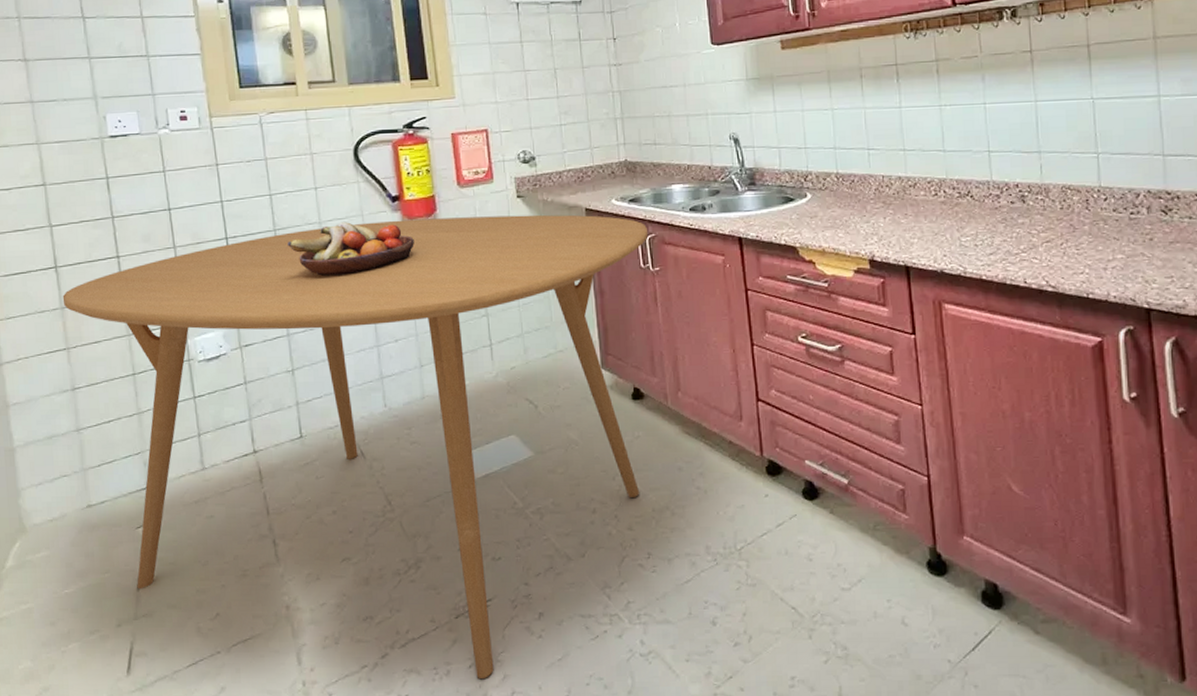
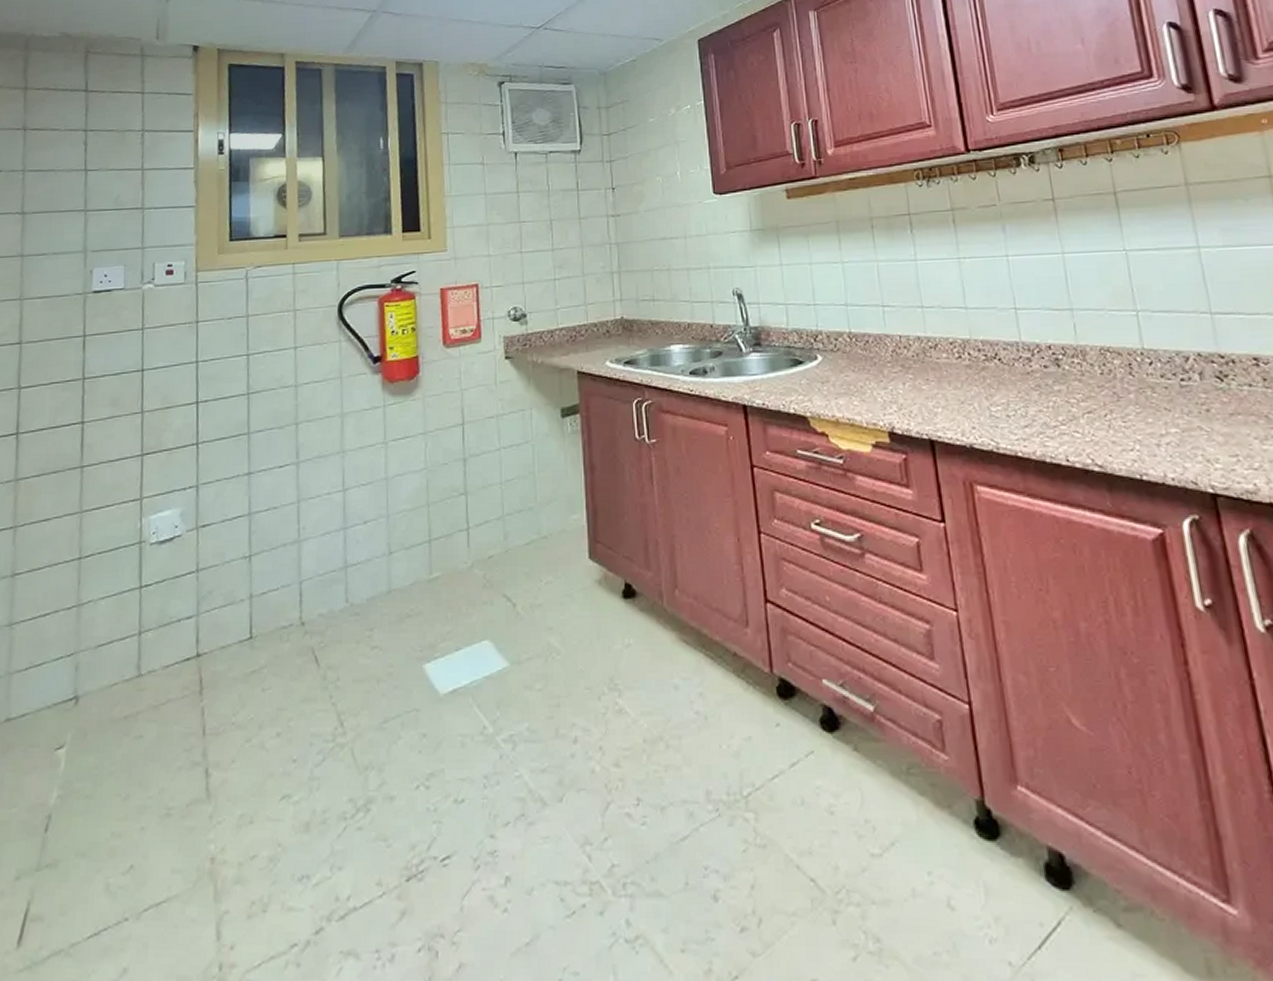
dining table: present [62,214,649,680] -> none [18,378,645,969]
fruit bowl: present [288,222,414,276] -> none [260,385,393,446]

